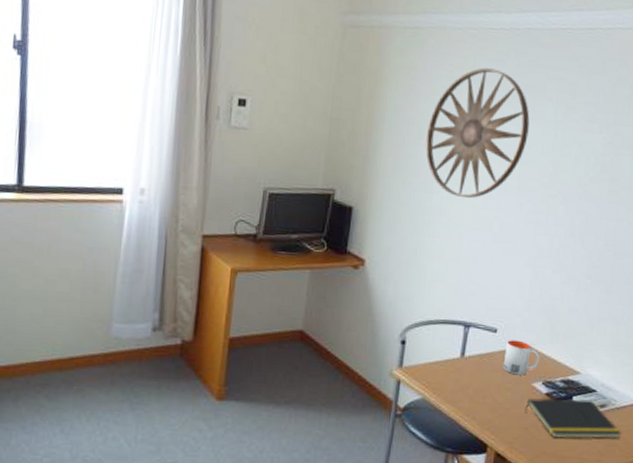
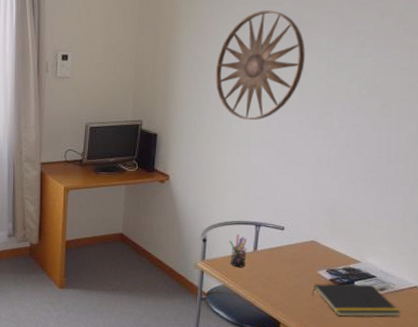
pen holder: none [432,336,454,377] -> present [229,234,247,267]
mug: present [502,340,539,375] -> none [290,236,323,265]

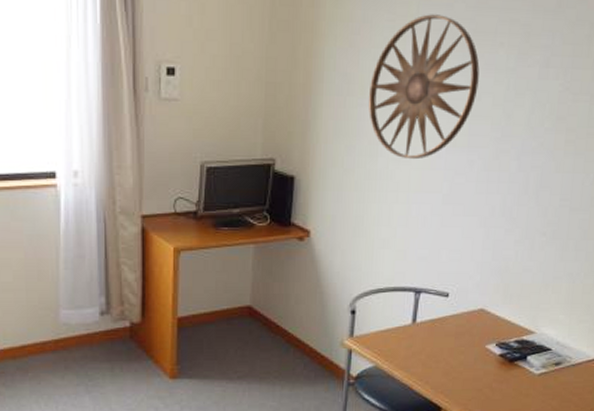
pen holder: present [229,234,247,267] -> none [383,303,405,344]
notepad: present [312,283,400,317] -> none [478,358,576,397]

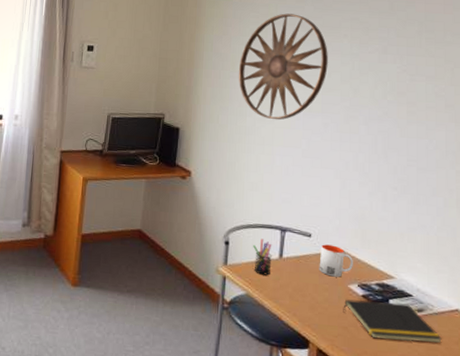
pen holder: none [383,303,405,344] -> present [253,238,272,276]
mug: none [455,303,493,338] -> present [319,244,353,278]
notepad: none [478,358,576,397] -> present [343,299,442,343]

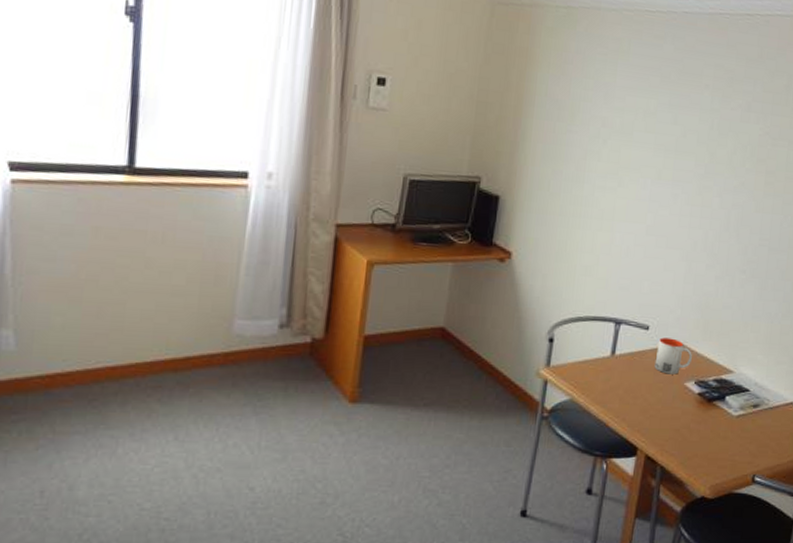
wall art: present [238,13,328,120] -> none [577,52,686,189]
pen holder: present [253,238,272,276] -> none [581,333,604,377]
notepad: present [343,299,442,343] -> none [676,398,774,440]

